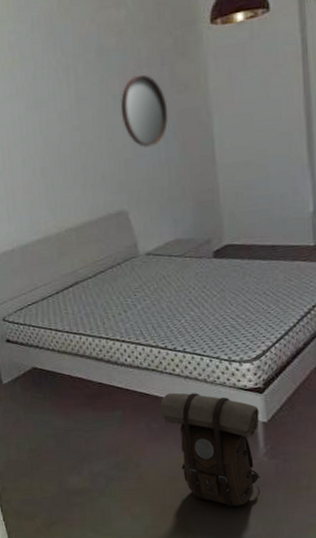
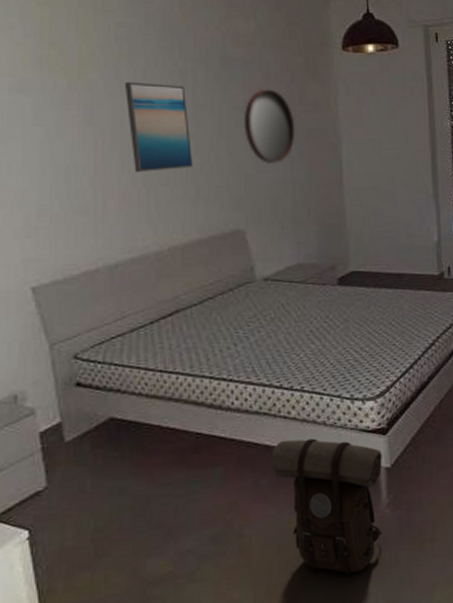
wall art: none [19,82,80,165] -> present [124,81,193,172]

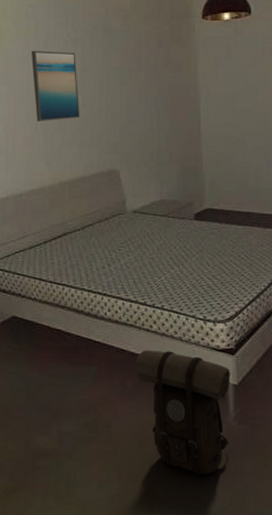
home mirror: present [243,89,295,163] -> none [120,53,162,115]

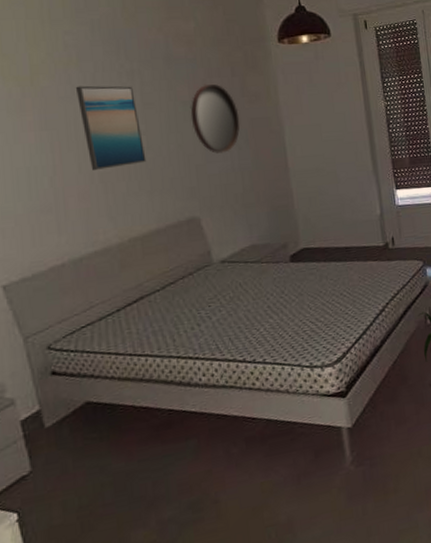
home mirror: none [120,53,162,115] -> present [190,83,240,154]
backpack: present [135,350,230,476] -> none [239,406,349,529]

